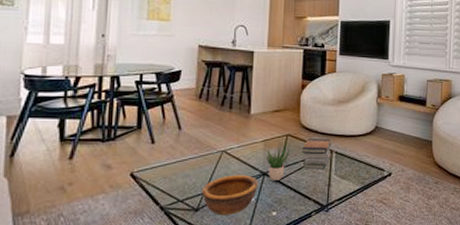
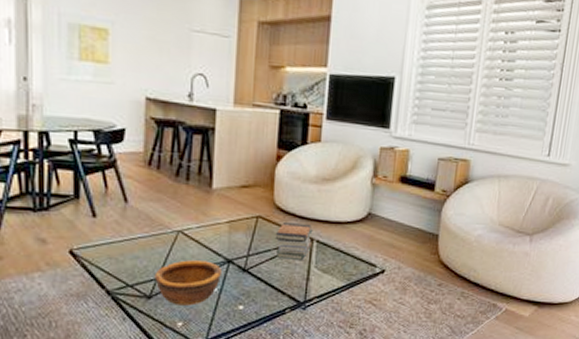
potted plant: present [265,140,290,181] -> none [231,223,261,270]

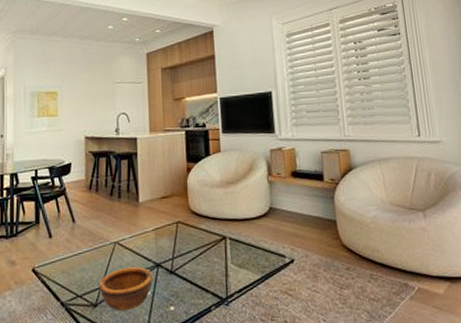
book stack: present [274,223,313,261] -> none [193,224,226,259]

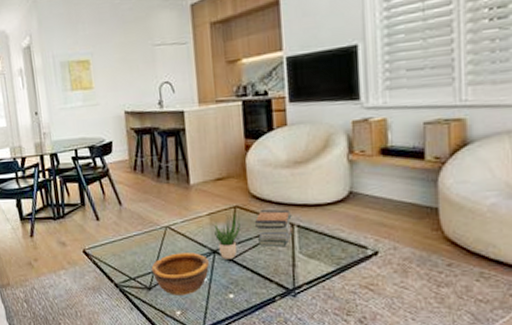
potted plant: none [157,228,182,272] -> present [212,213,241,259]
book stack: none [193,224,226,259] -> present [254,209,293,247]

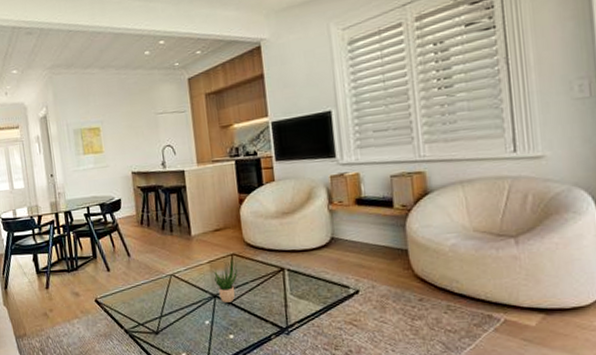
bowl: present [151,253,210,295] -> none [158,298,211,338]
book stack: present [254,209,293,247] -> none [250,255,284,290]

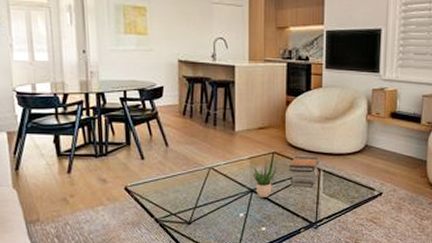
book stack: none [250,255,284,290] -> present [288,157,320,188]

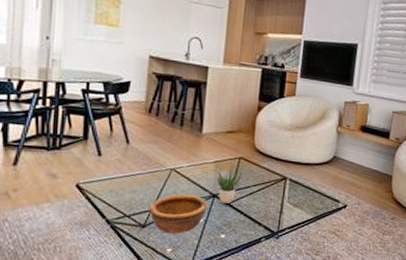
bowl: none [192,191,247,229] -> present [149,194,208,234]
book stack: present [288,157,320,188] -> none [254,163,287,197]

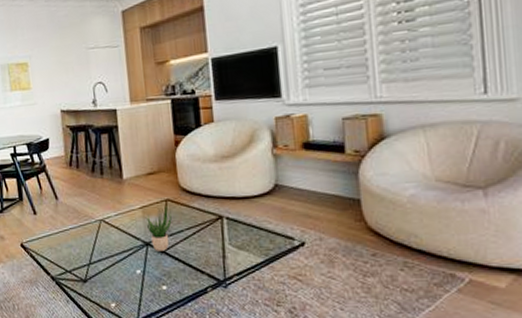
bowl: present [149,194,208,234] -> none [86,245,143,288]

